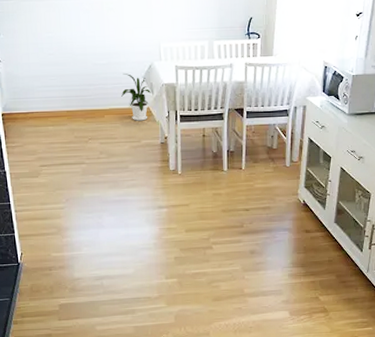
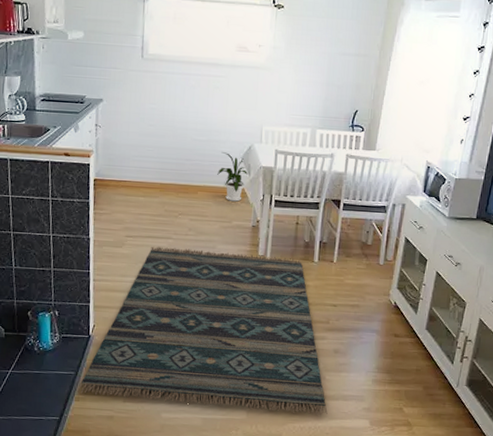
rug: none [13,169,250,317] -> present [76,246,328,415]

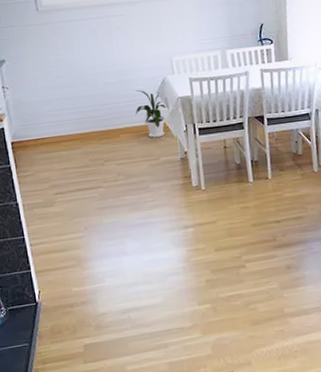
rug: present [76,246,328,415] -> none [34,183,292,364]

